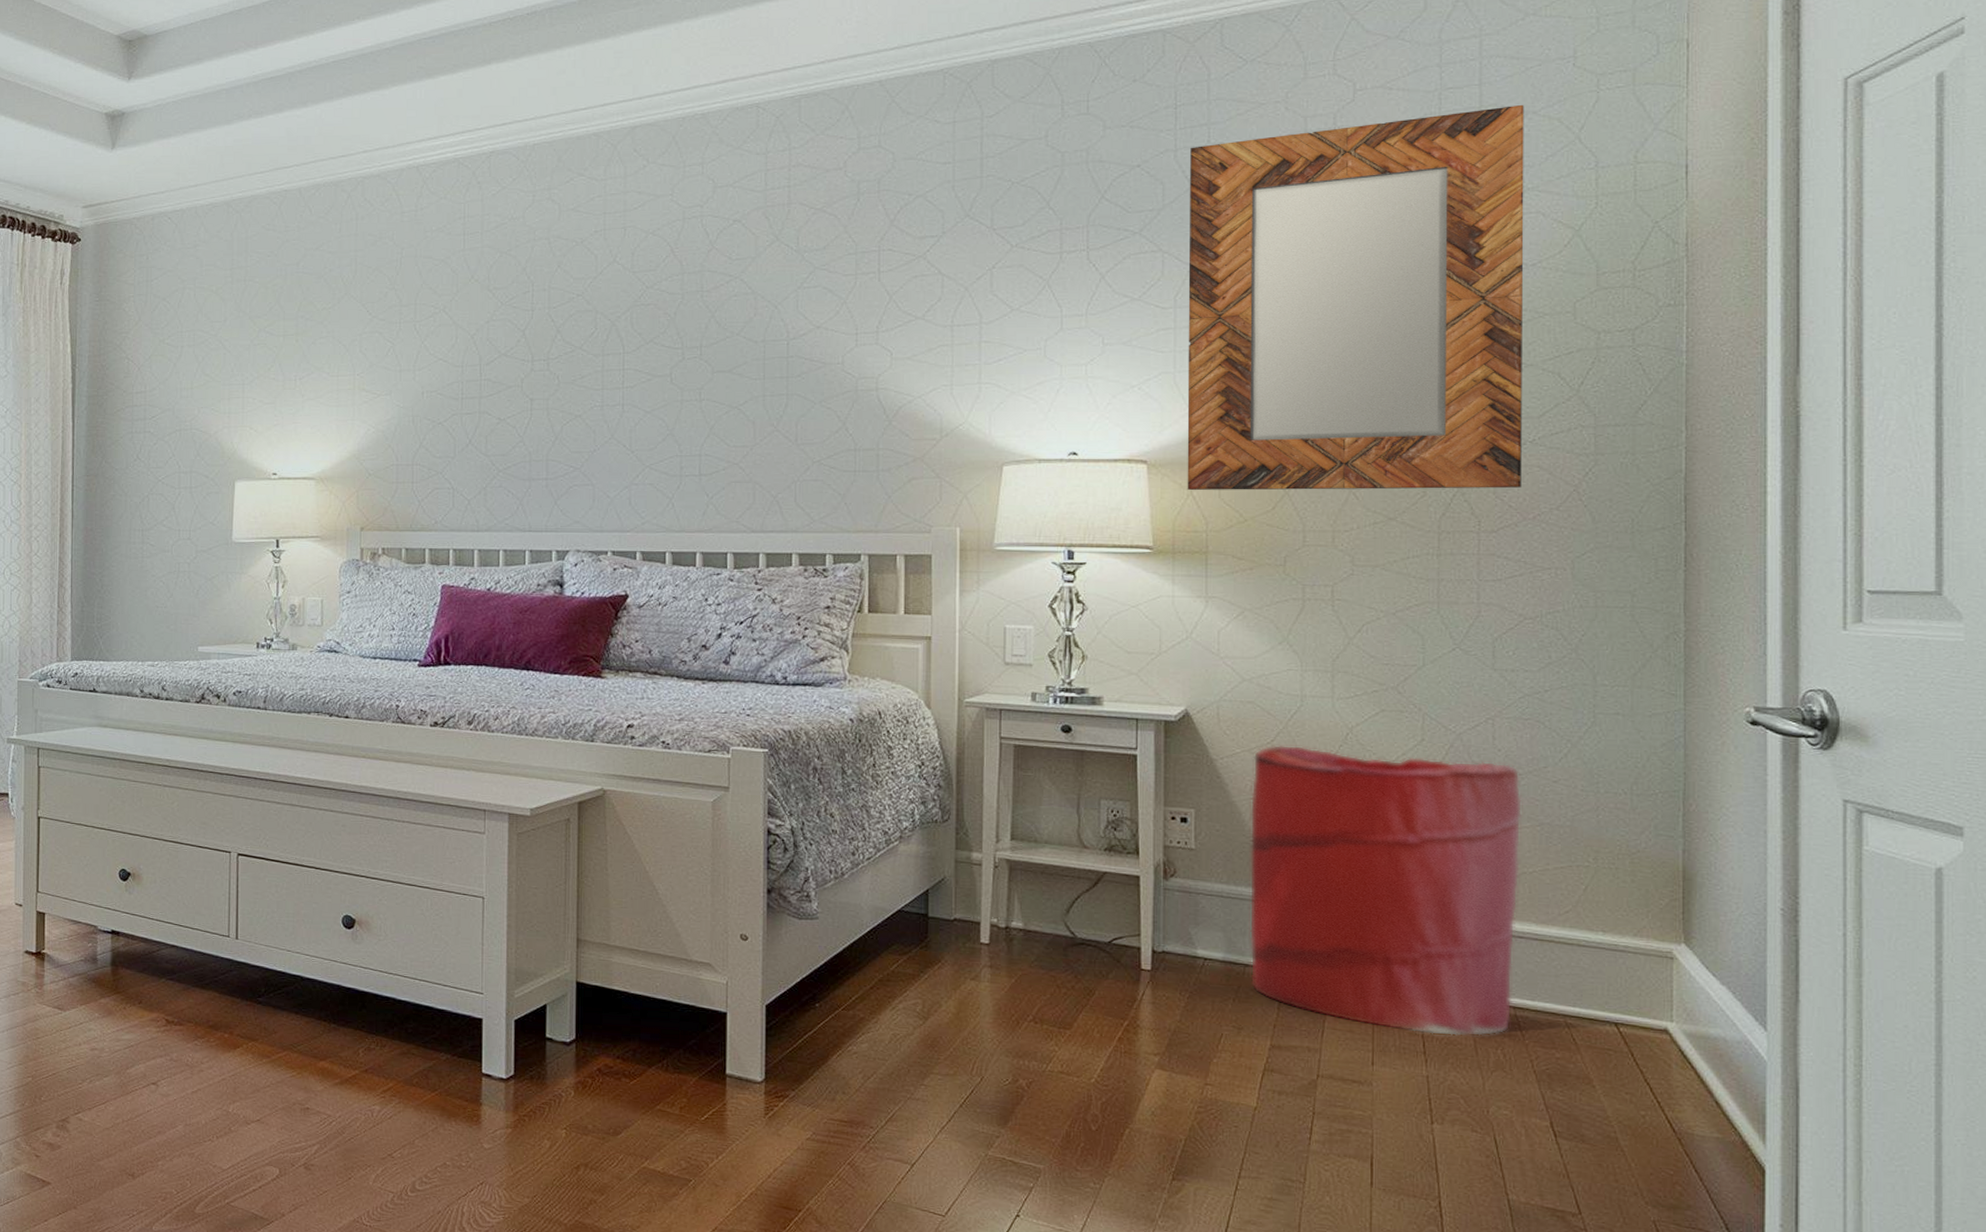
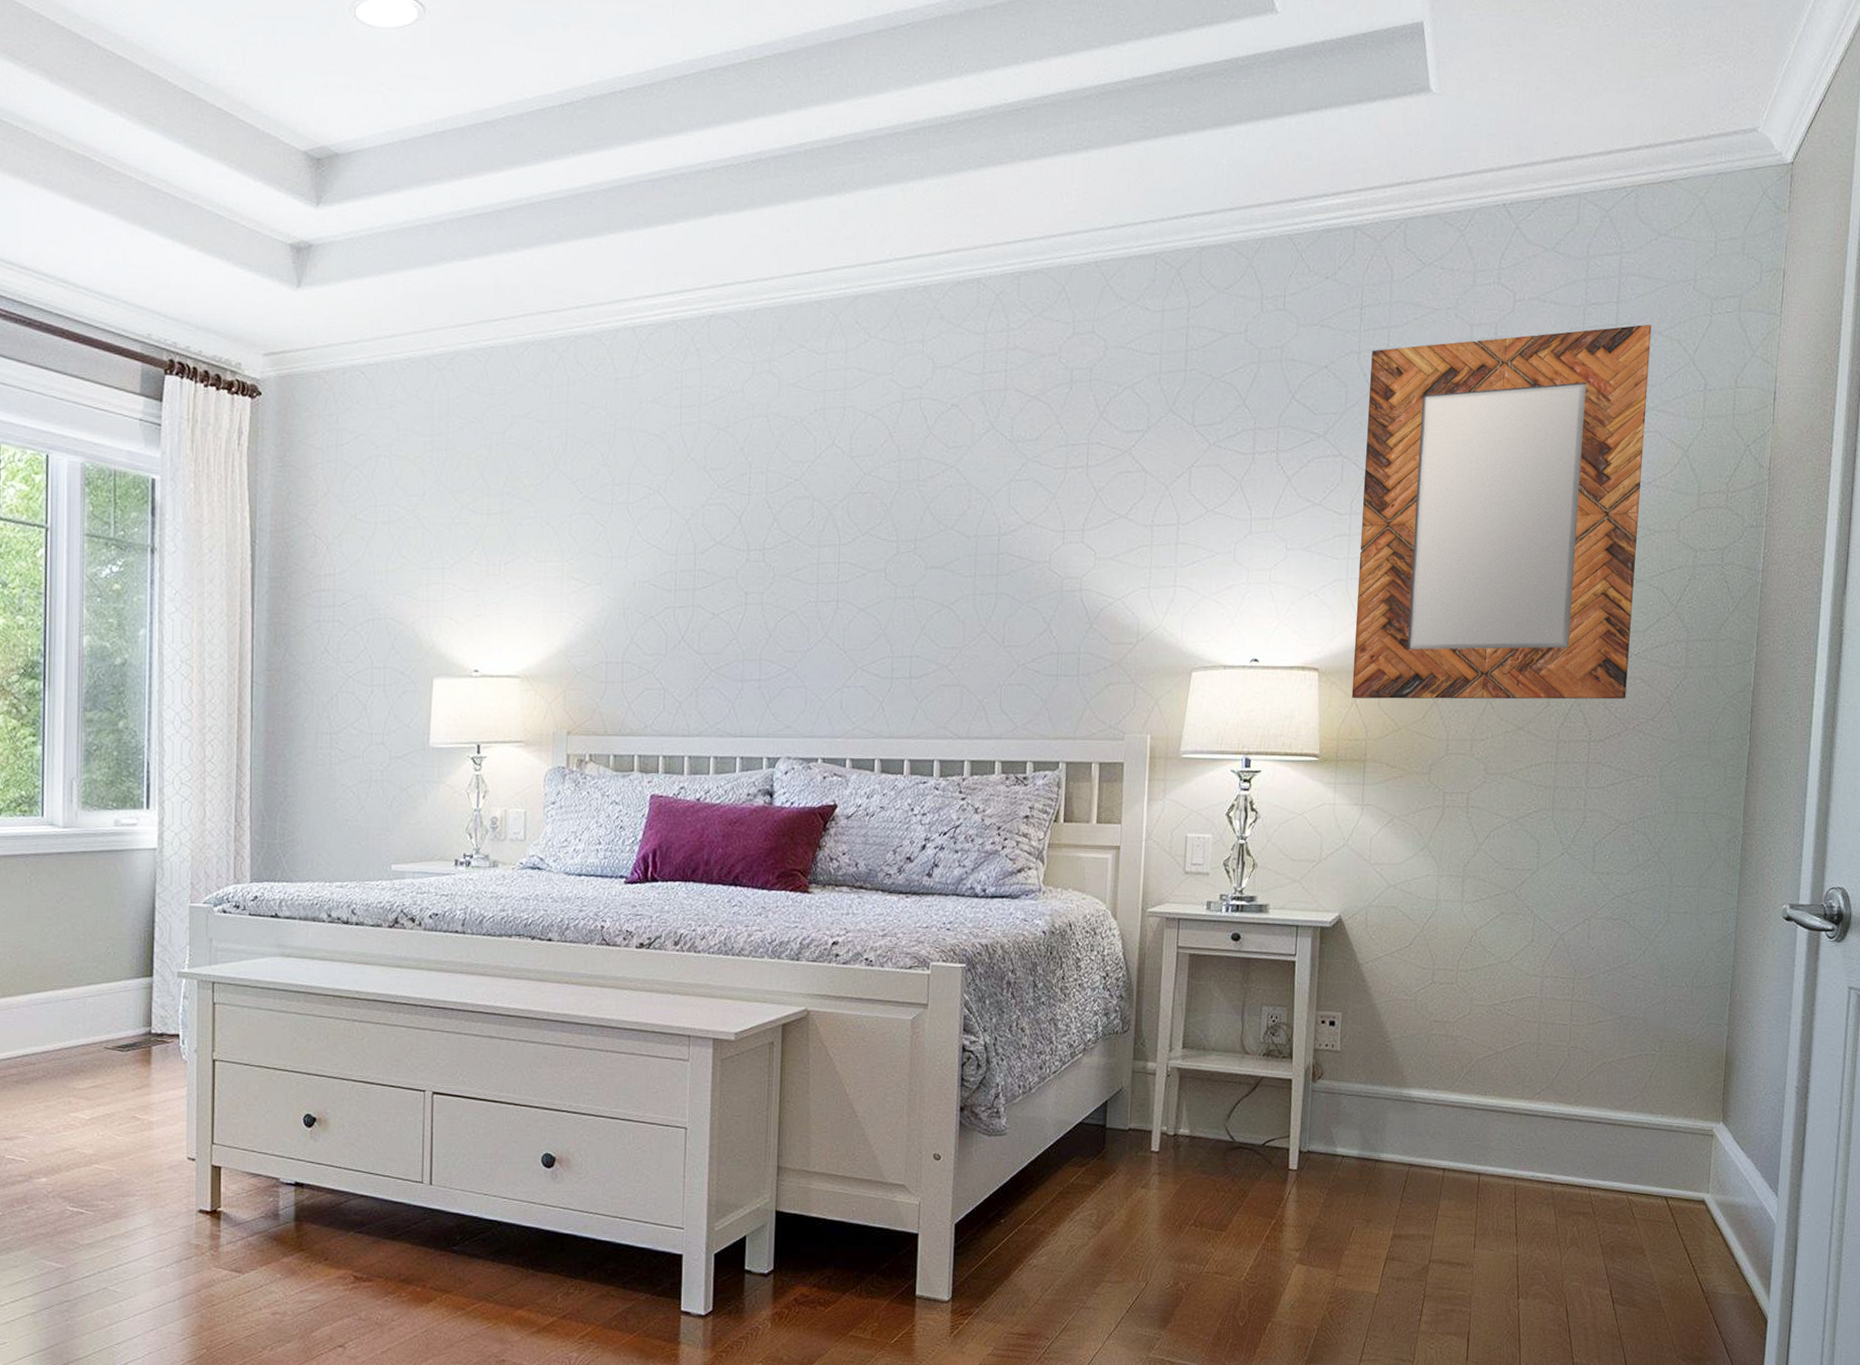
laundry hamper: present [1249,744,1523,1037] -> none [1380,948,1608,1217]

